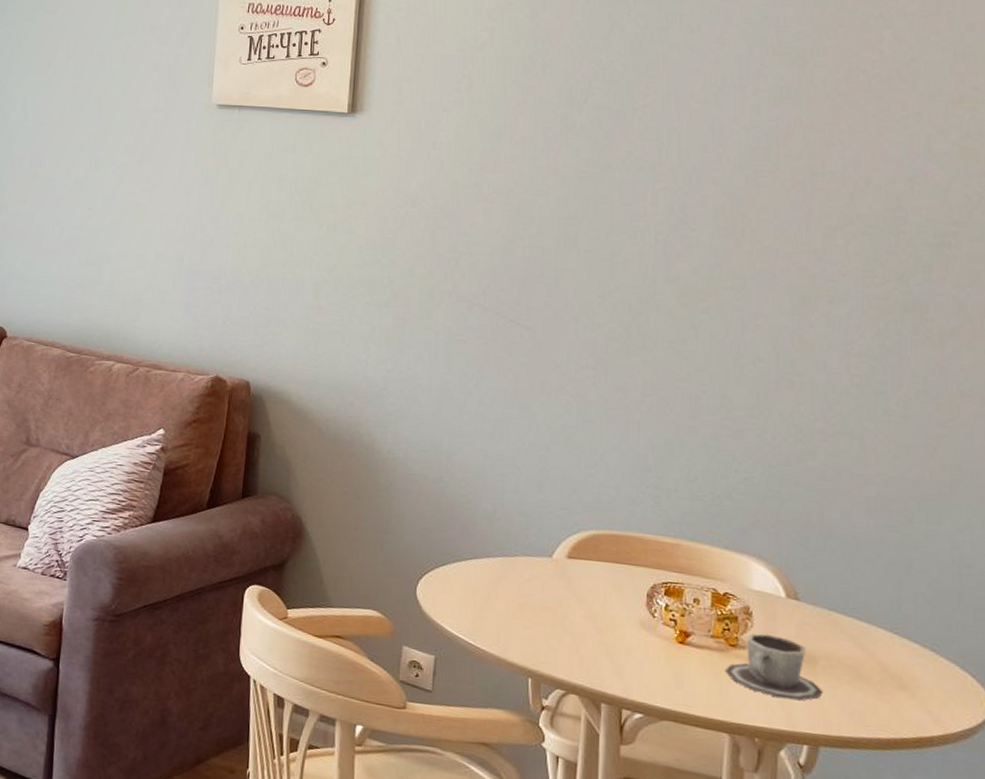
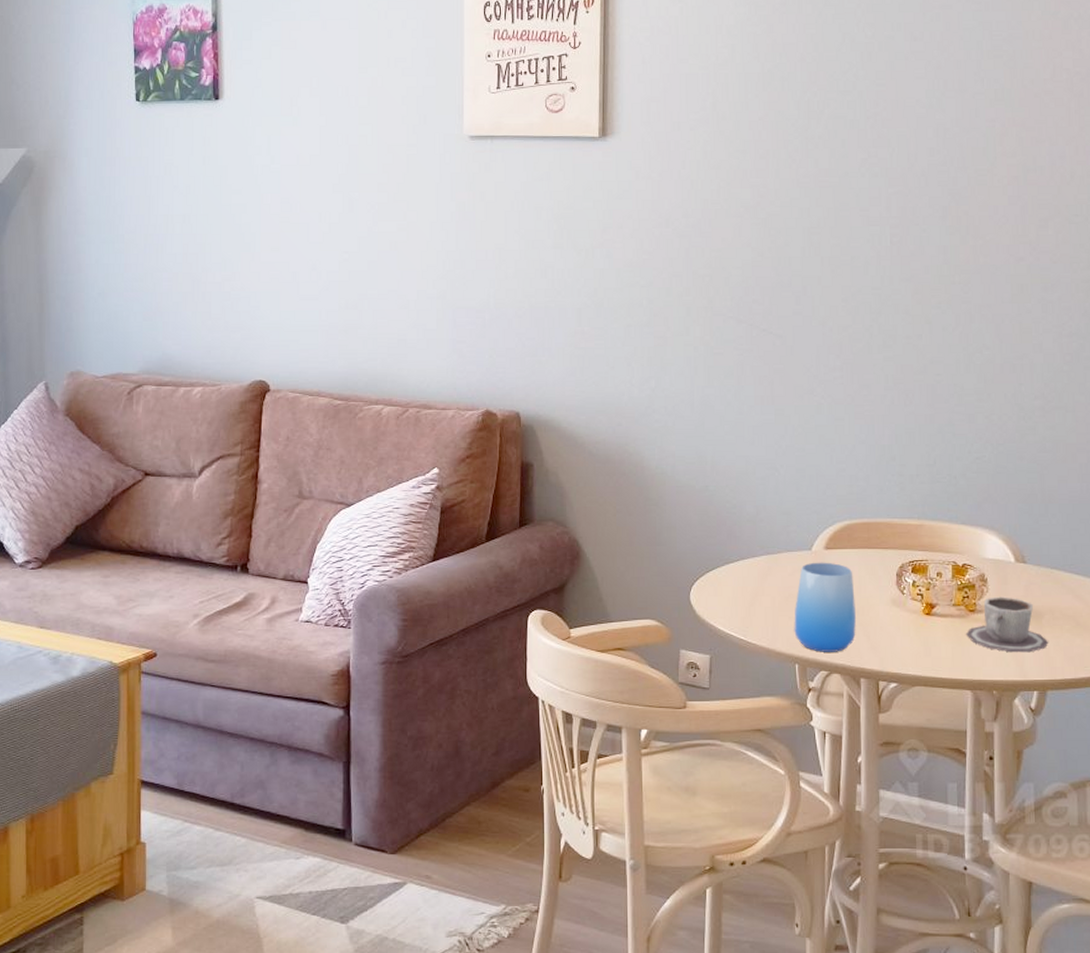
cup: none [528,570,599,672] -> present [794,562,856,652]

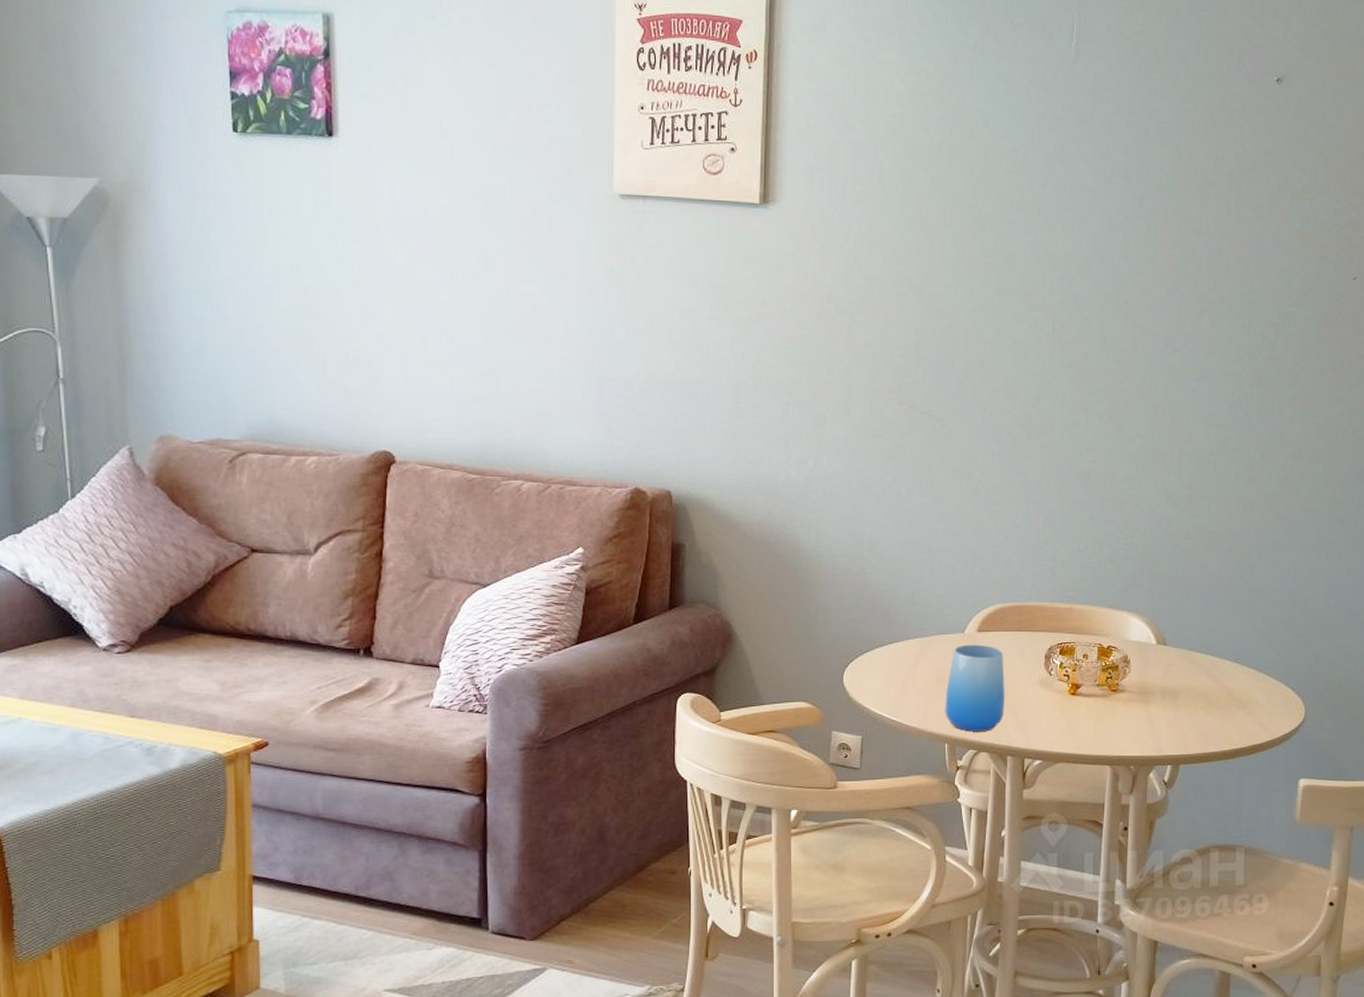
cup: present [965,597,1049,653] -> none [1107,677,1184,730]

